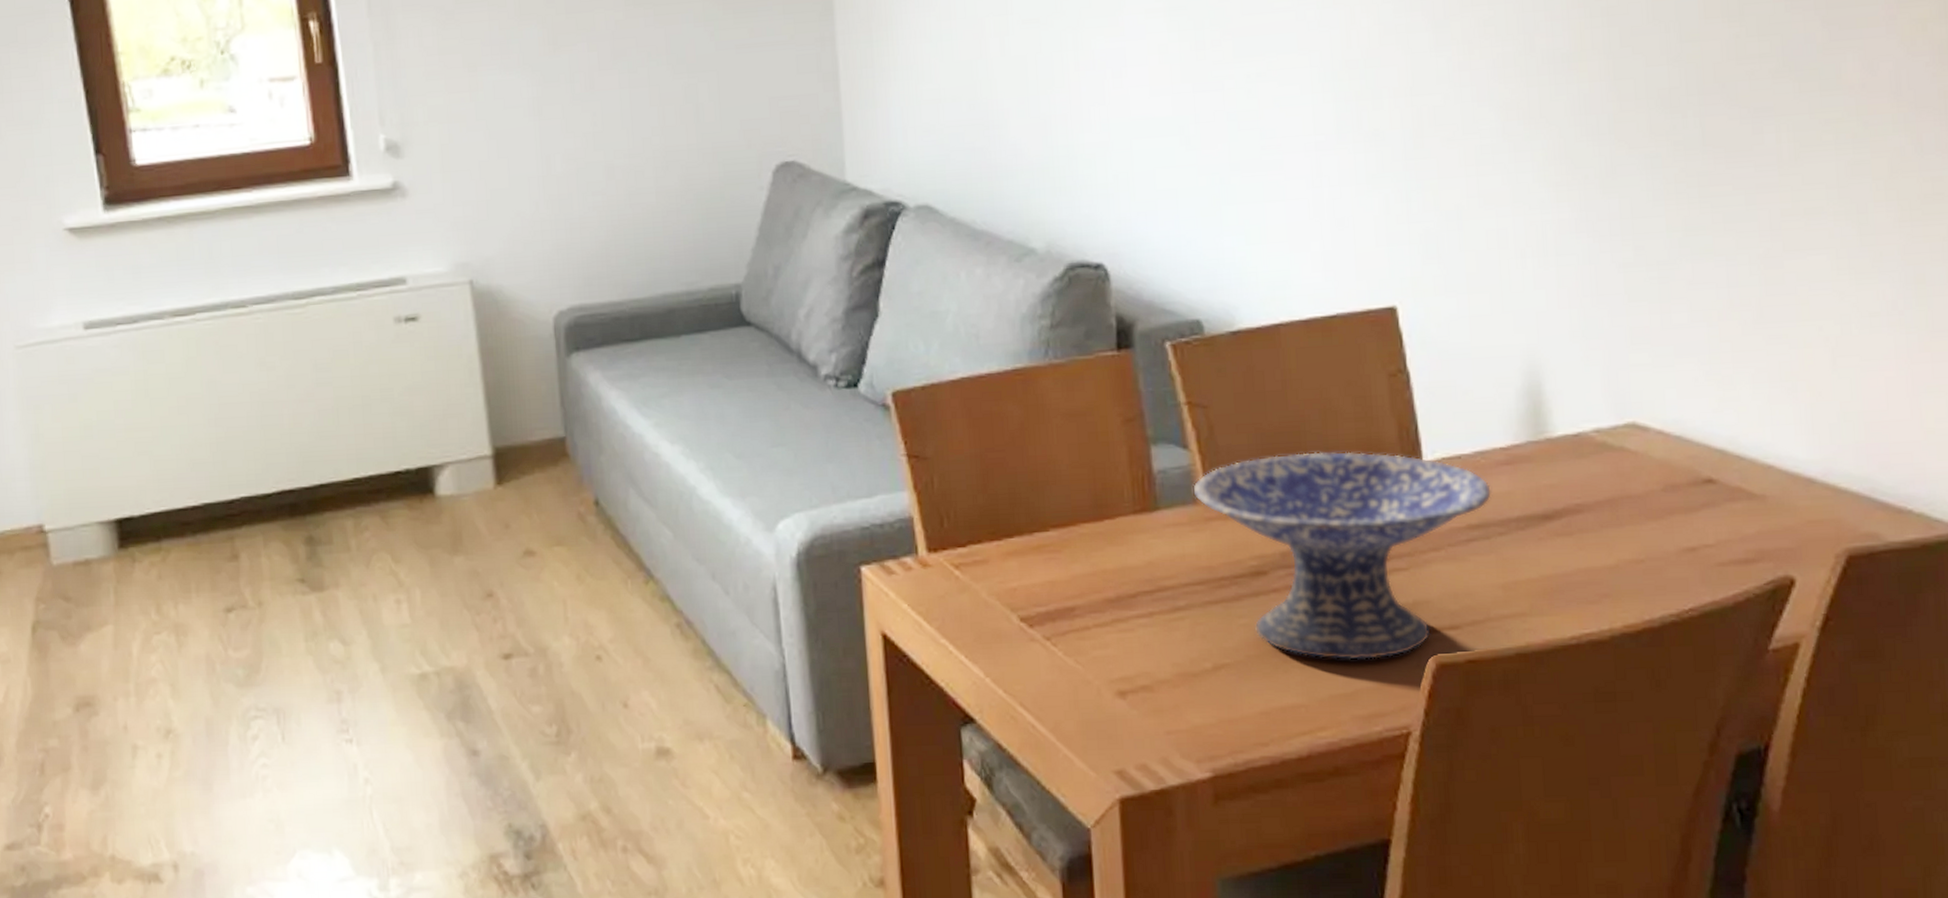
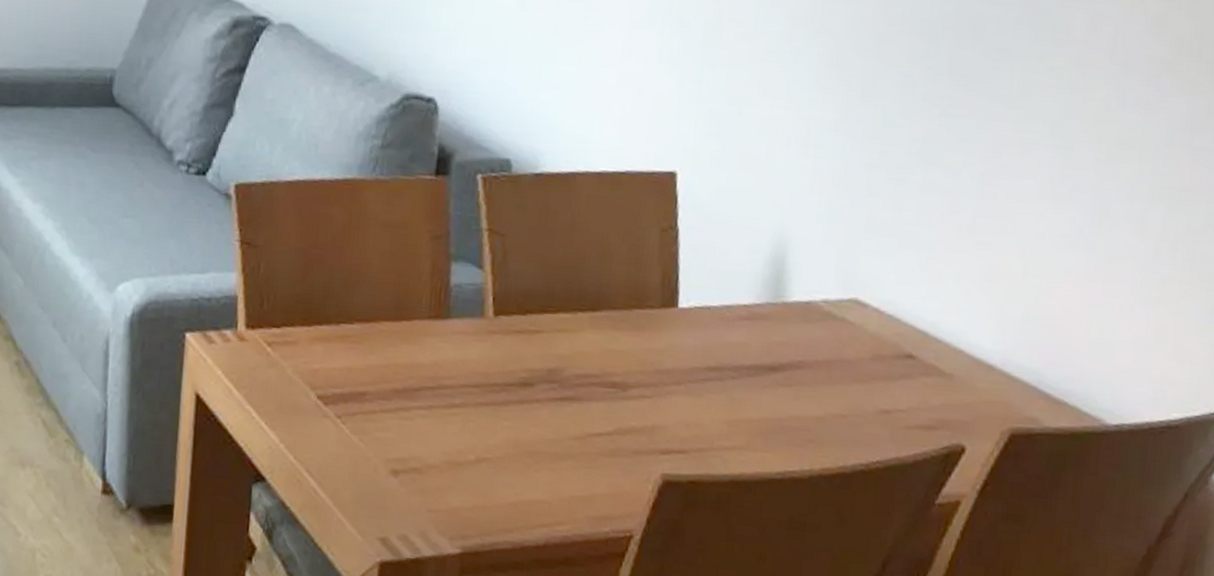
decorative bowl: present [1193,451,1491,660] -> none [482,285,731,470]

